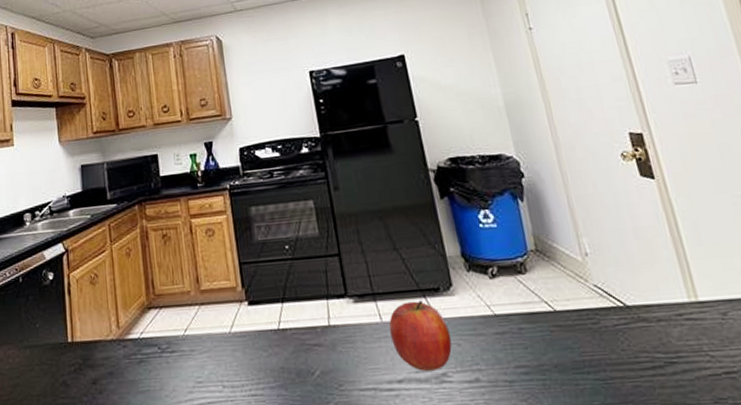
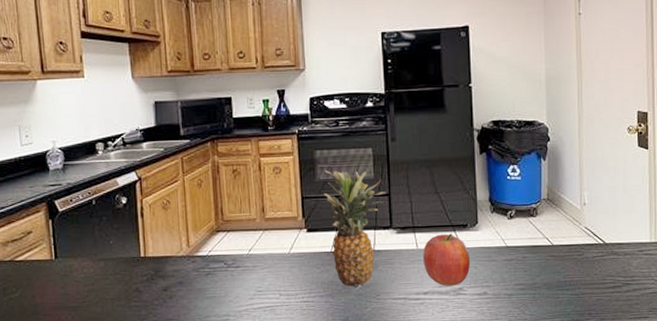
fruit: none [263,228,336,374] -> present [324,170,387,287]

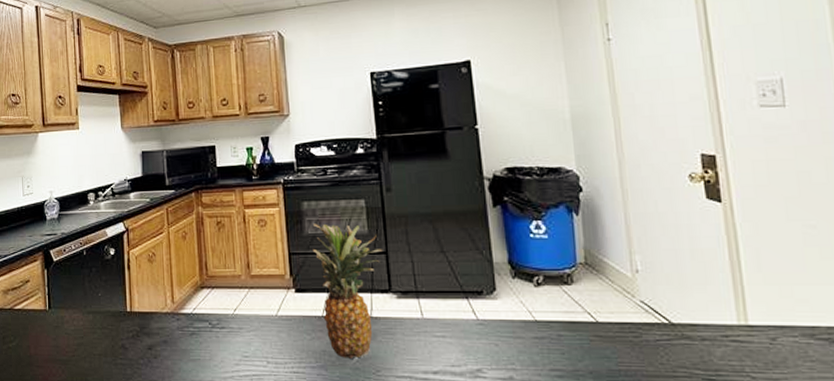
fruit: present [423,234,471,286] -> none [430,301,490,366]

